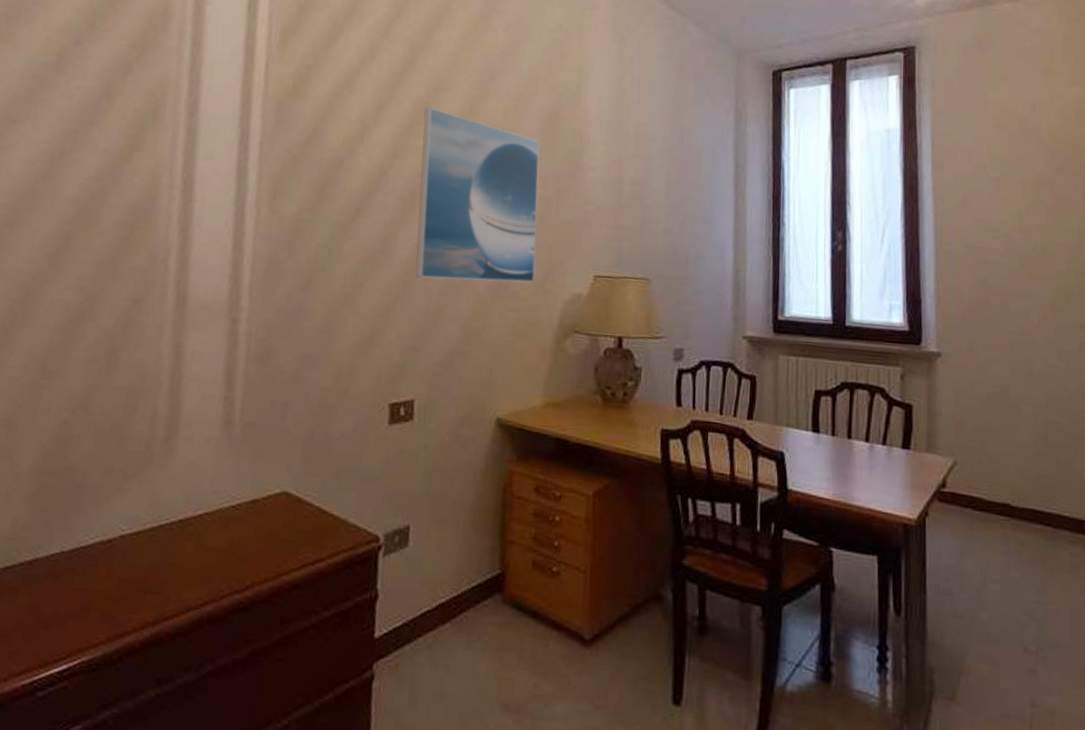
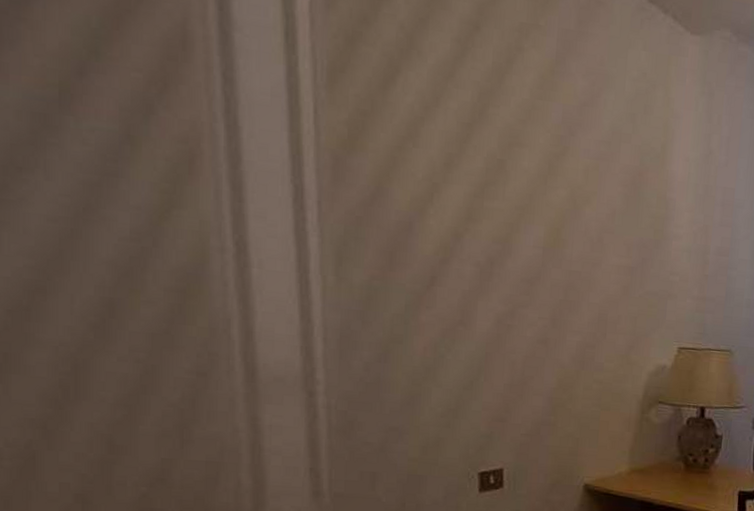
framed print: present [415,107,540,283] -> none [497,164,623,355]

